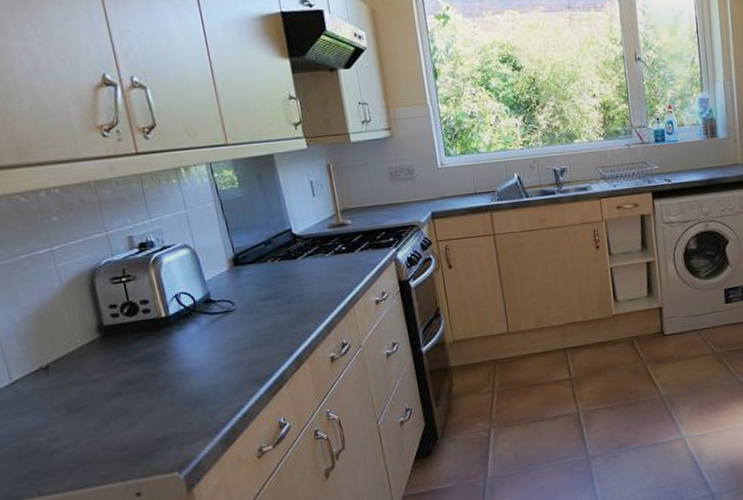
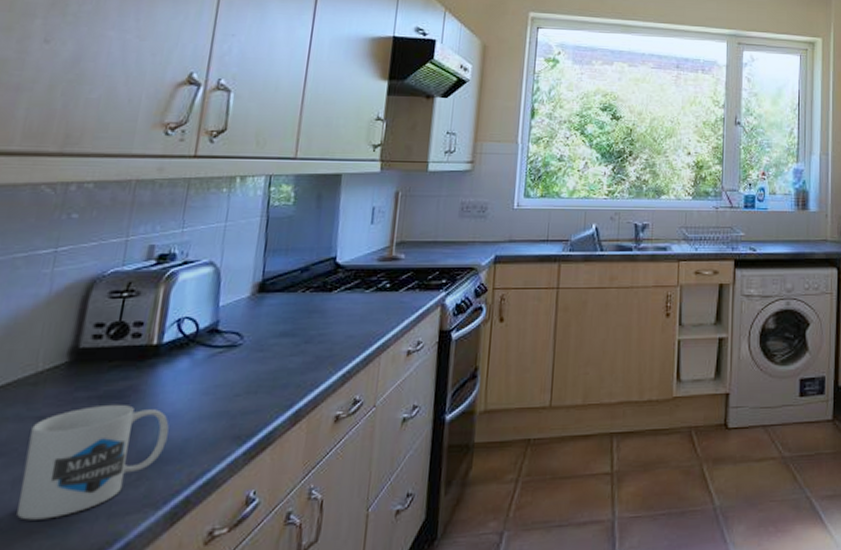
mug: none [92,365,202,454] -> present [17,404,169,520]

